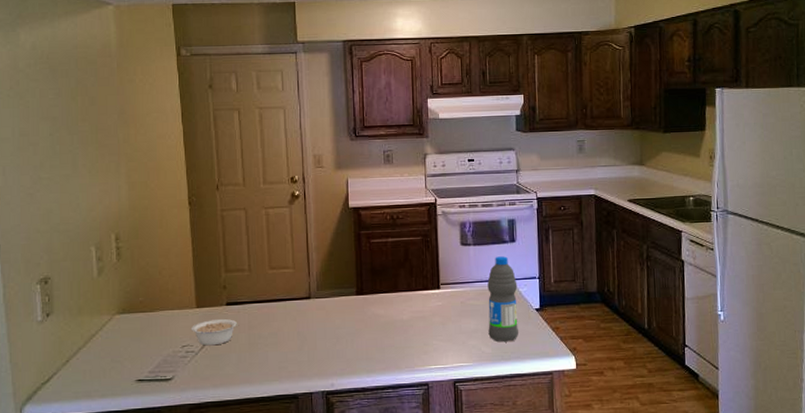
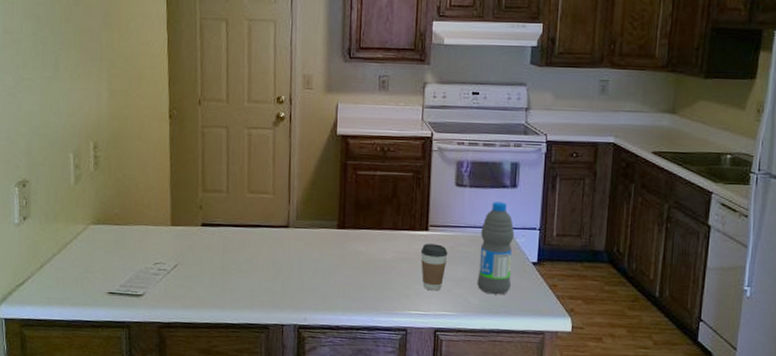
legume: present [190,319,239,346] -> none [164,239,214,266]
coffee cup: none [434,301,460,345] -> present [420,244,448,291]

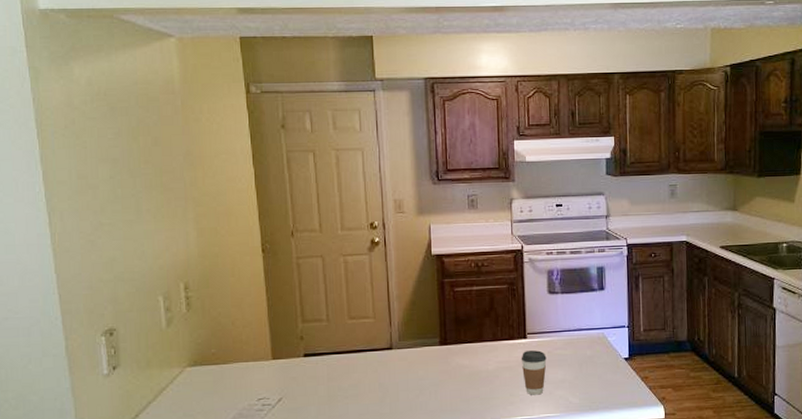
water bottle: present [477,202,515,295] -> none [575,305,607,392]

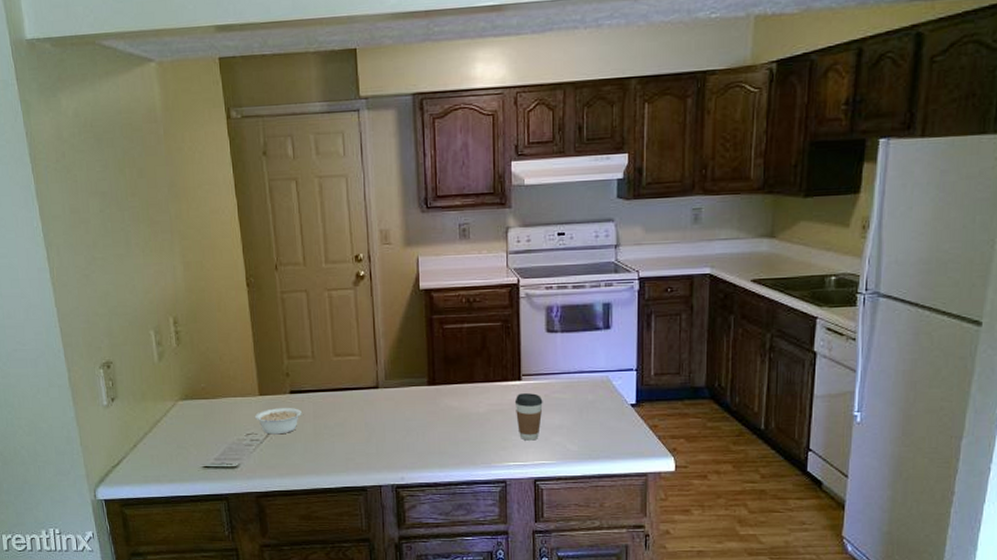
legume: none [266,371,318,399] -> present [254,408,304,435]

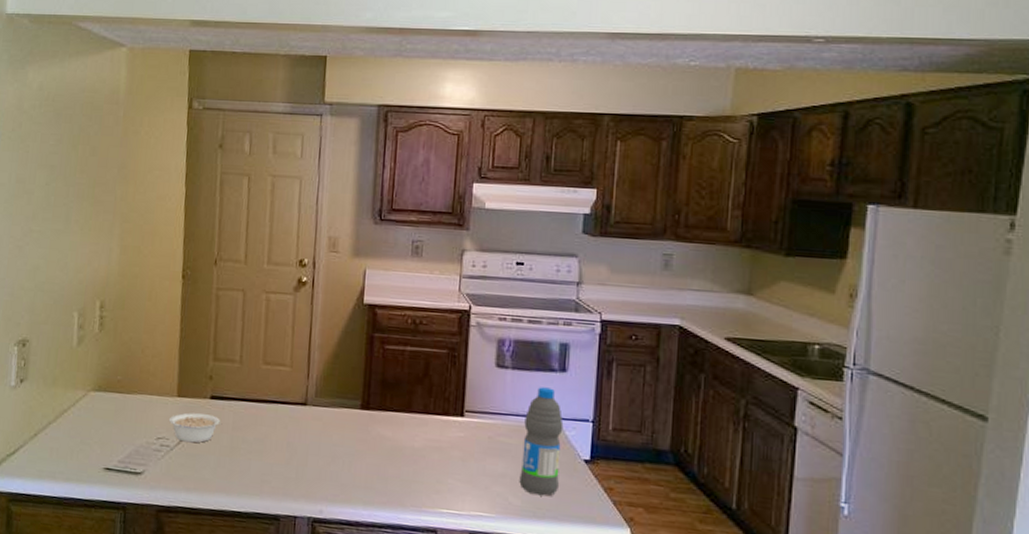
coffee cup: present [514,393,543,441] -> none [454,431,486,488]
water bottle: none [575,345,611,440] -> present [519,387,564,496]

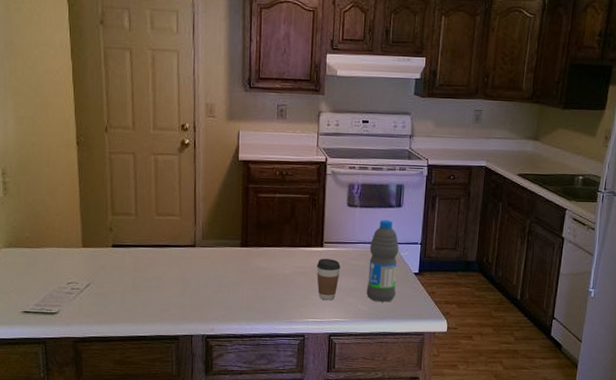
legume: present [168,412,222,443] -> none [76,260,124,285]
coffee cup: none [454,431,486,488] -> present [316,259,341,301]

